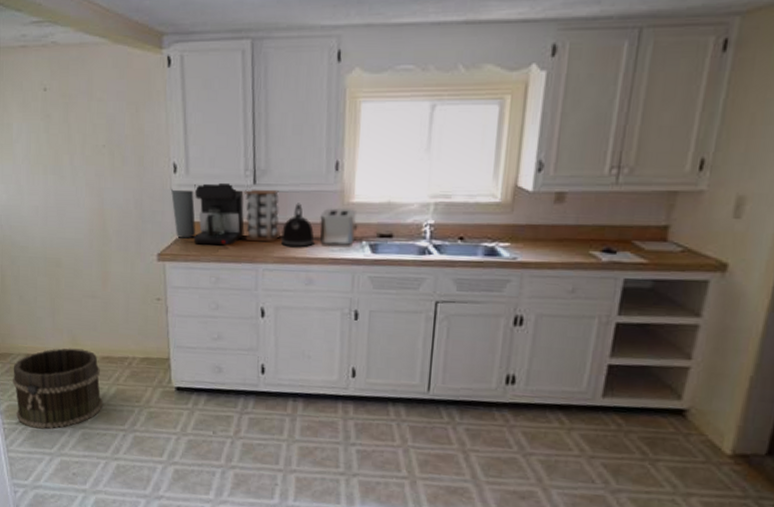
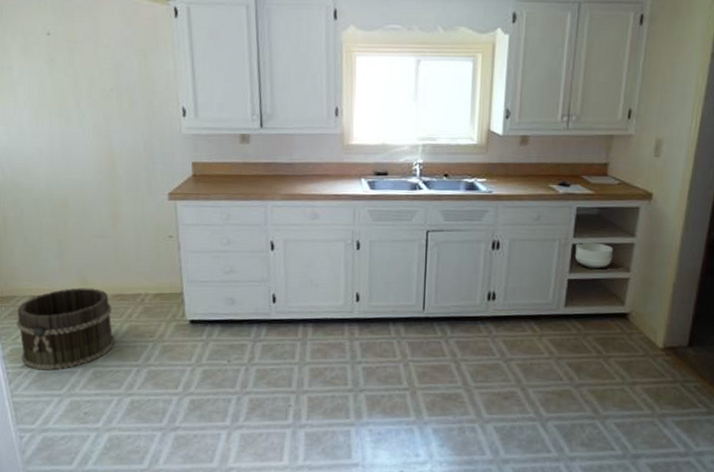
canister: present [170,189,196,239] -> none [180,132,206,178]
coffee maker: present [193,182,245,246] -> none [203,126,253,185]
spice rack: present [244,187,281,242] -> none [251,130,287,181]
kettle: present [280,203,315,248] -> none [287,145,319,186]
toaster: present [319,207,358,248] -> none [322,148,357,185]
bowl: none [619,321,671,355] -> present [575,242,614,269]

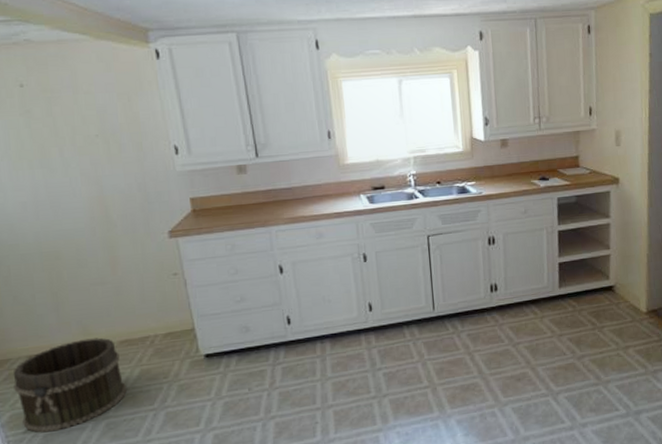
bowl: present [575,242,614,269] -> none [561,226,594,251]

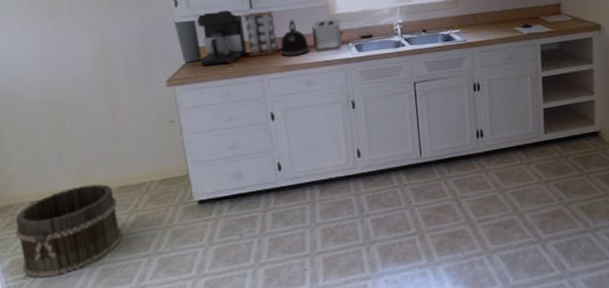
canister: none [174,168,206,214] -> present [173,20,202,63]
coffee maker: none [198,158,254,217] -> present [196,10,247,66]
spice rack: none [248,160,288,208] -> present [242,10,280,57]
kettle: none [288,169,319,209] -> present [280,19,310,57]
toaster: none [321,168,355,204] -> present [311,18,344,53]

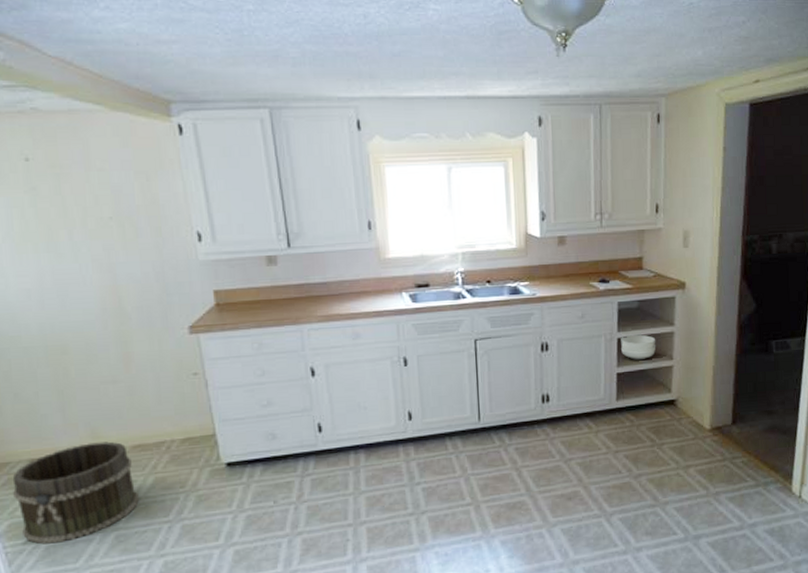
canister: present [173,20,202,63] -> none [196,257,231,308]
coffee maker: present [196,10,247,66] -> none [224,248,284,312]
spice rack: present [242,10,280,57] -> none [278,251,322,303]
kettle: present [280,19,310,57] -> none [322,262,357,306]
toaster: present [311,18,344,53] -> none [359,263,397,302]
bowl: none [545,72,578,97] -> present [621,334,656,361]

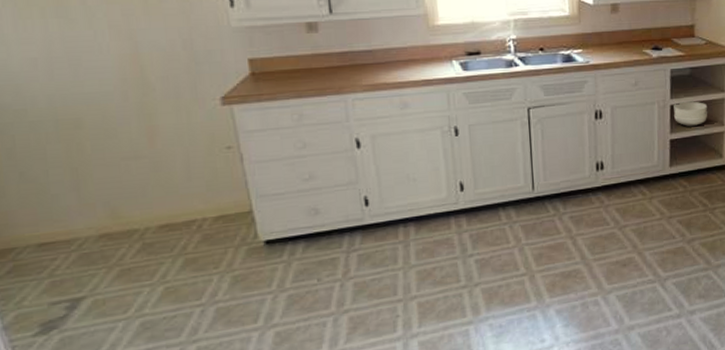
bucket: present [12,441,139,545] -> none [19,222,167,336]

